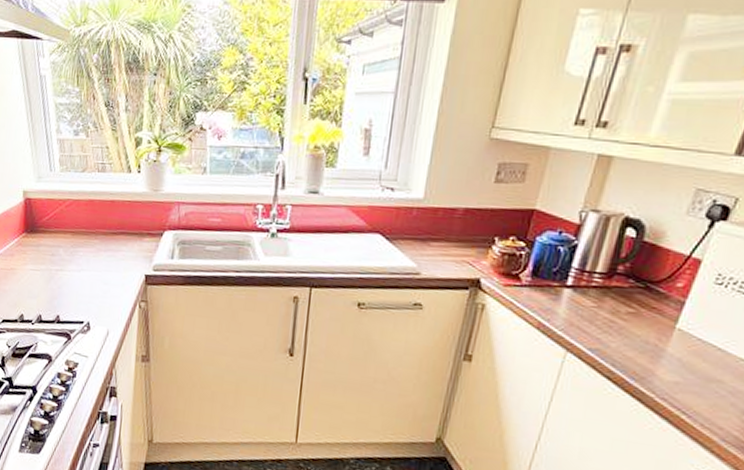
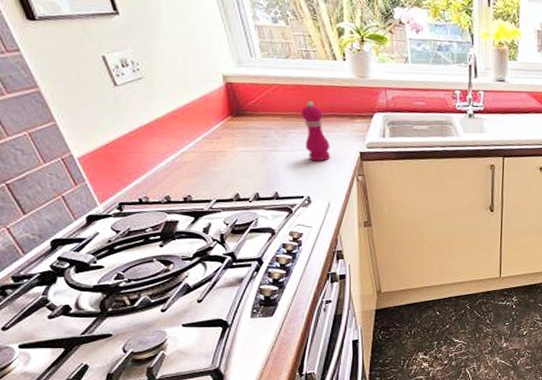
pepper mill: none [90,217,116,284] -> present [301,101,330,162]

